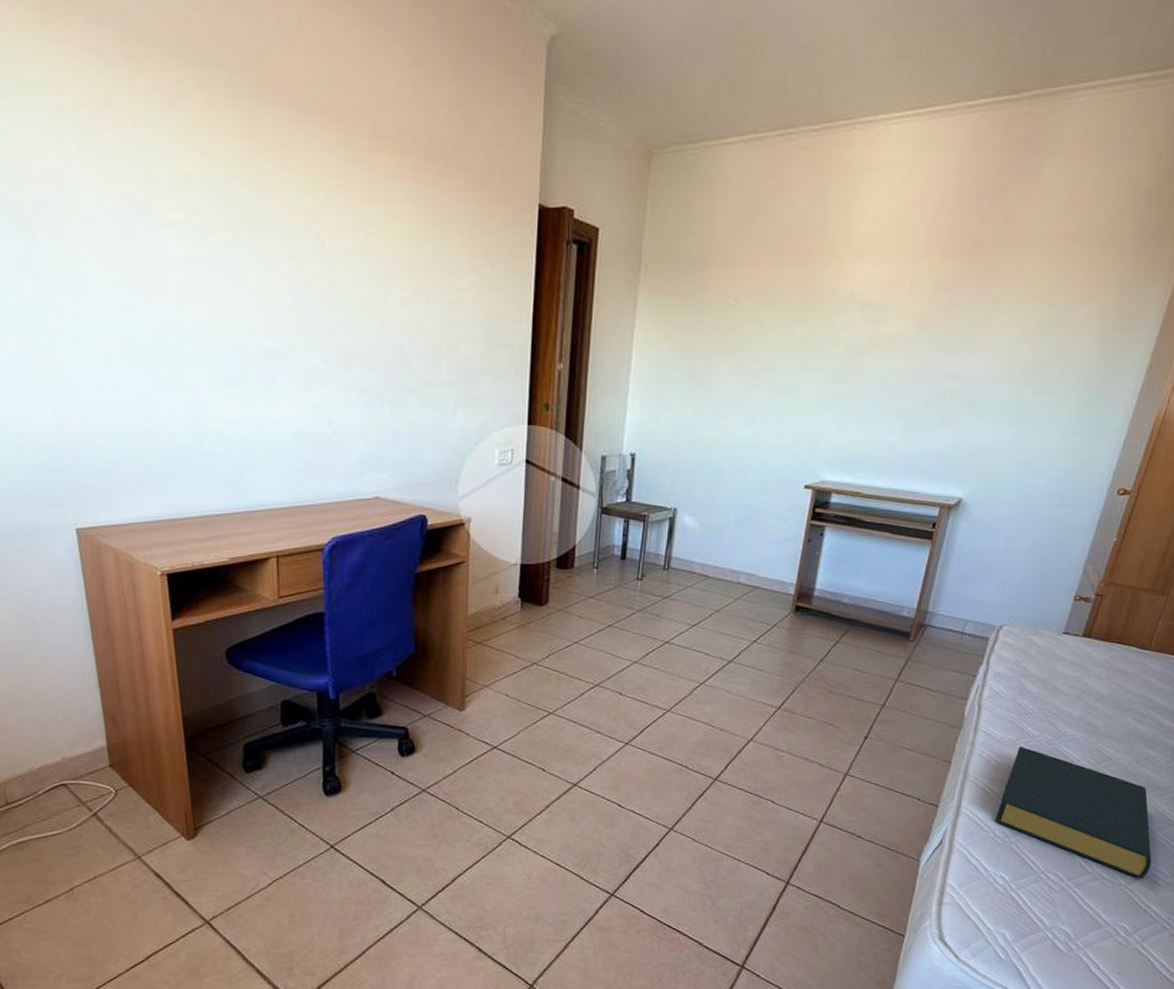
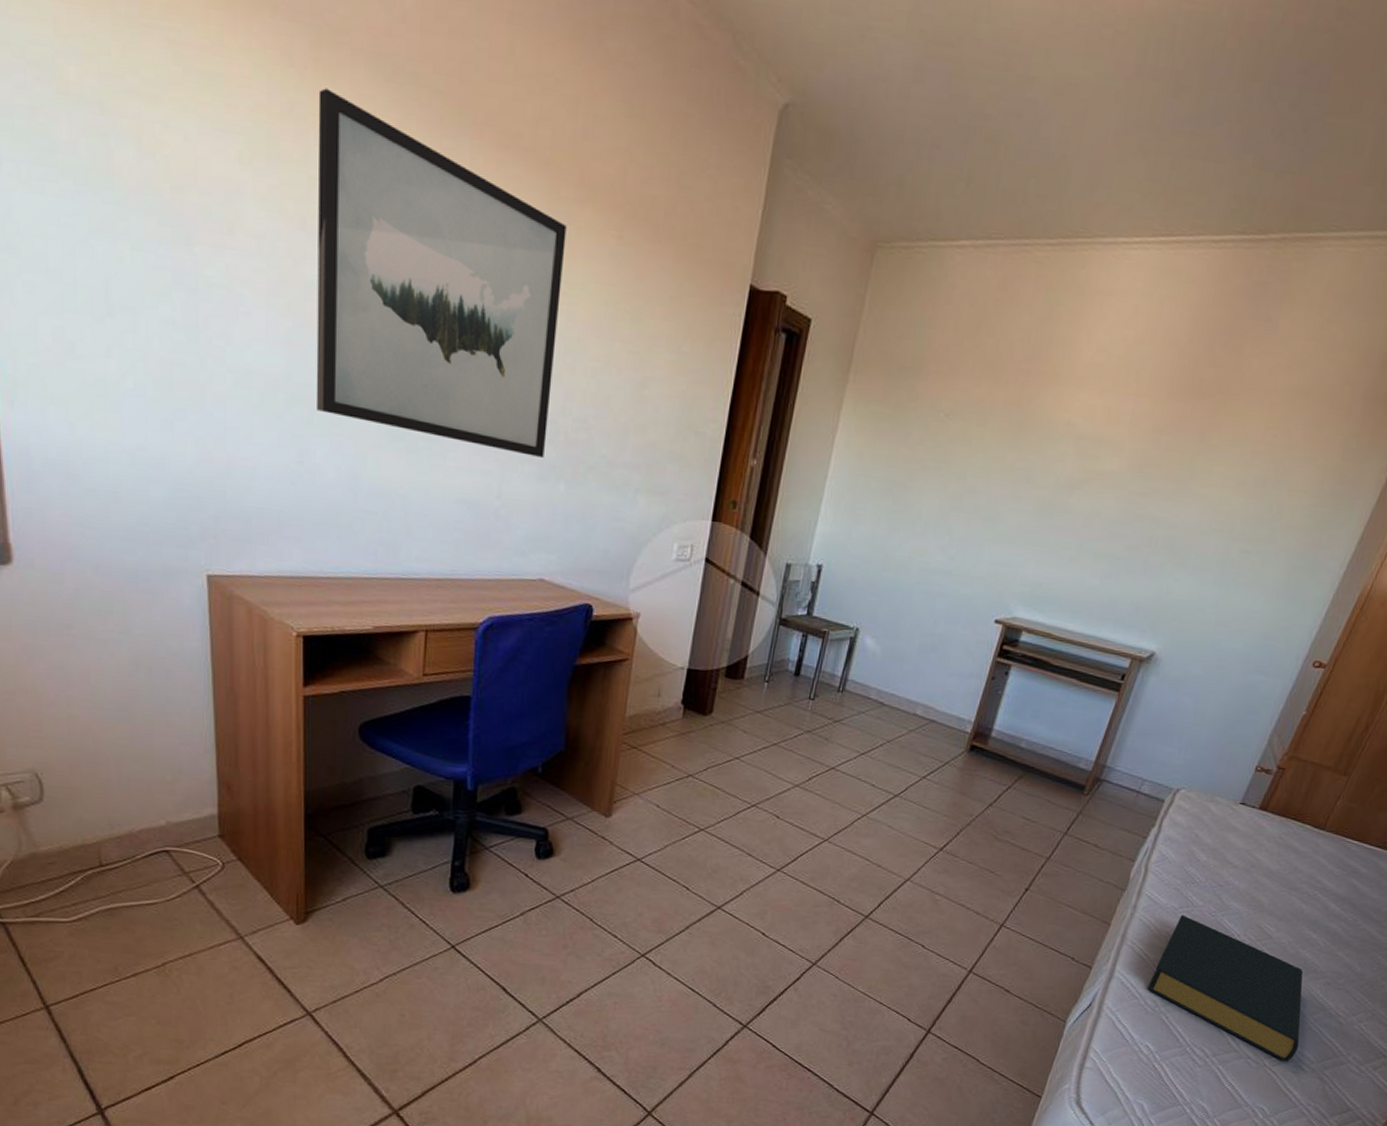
wall art: none [131,79,368,386] -> present [315,88,567,457]

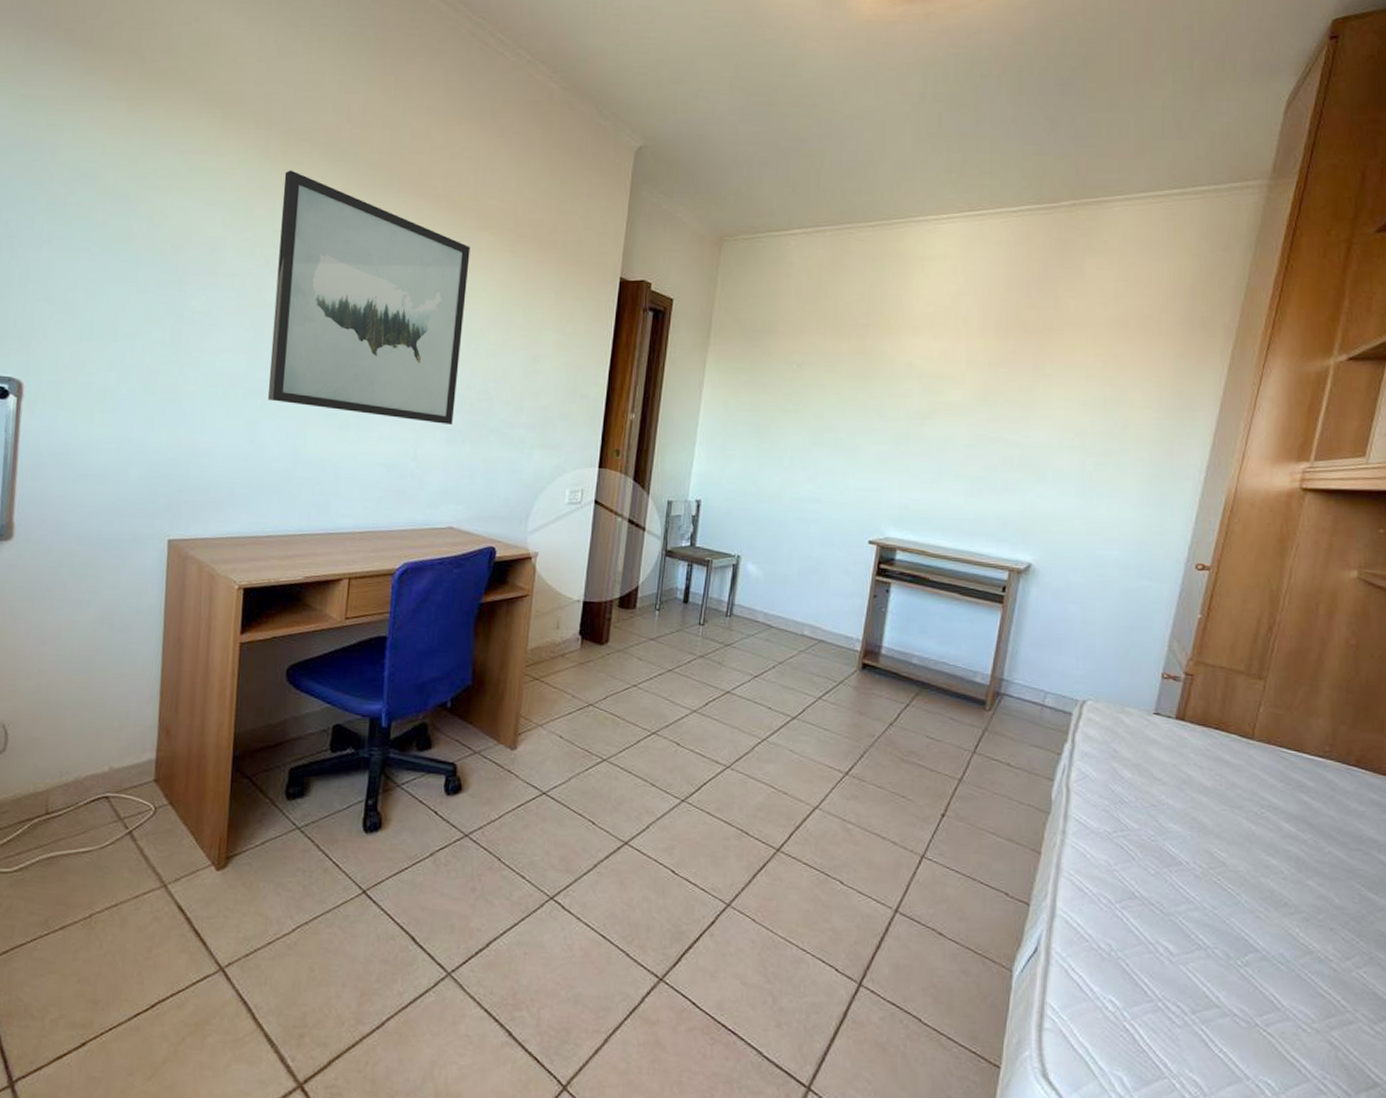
hardback book: present [1147,914,1304,1062] -> none [1097,839,1291,1021]

